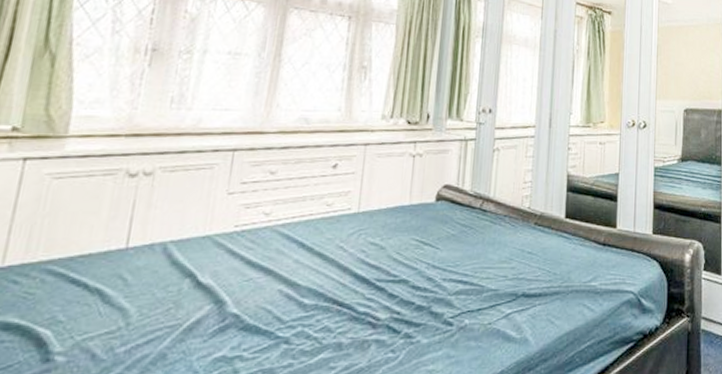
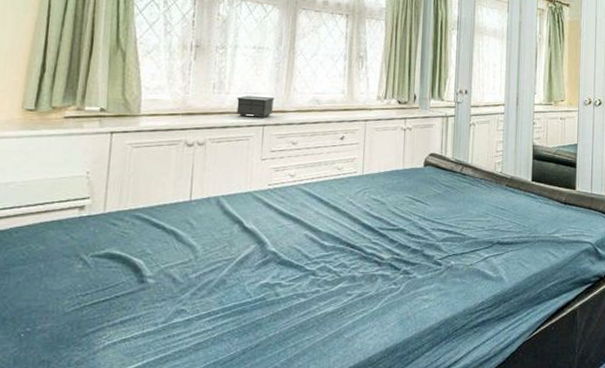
jewelry box: none [199,112,251,141] -> present [236,95,275,119]

